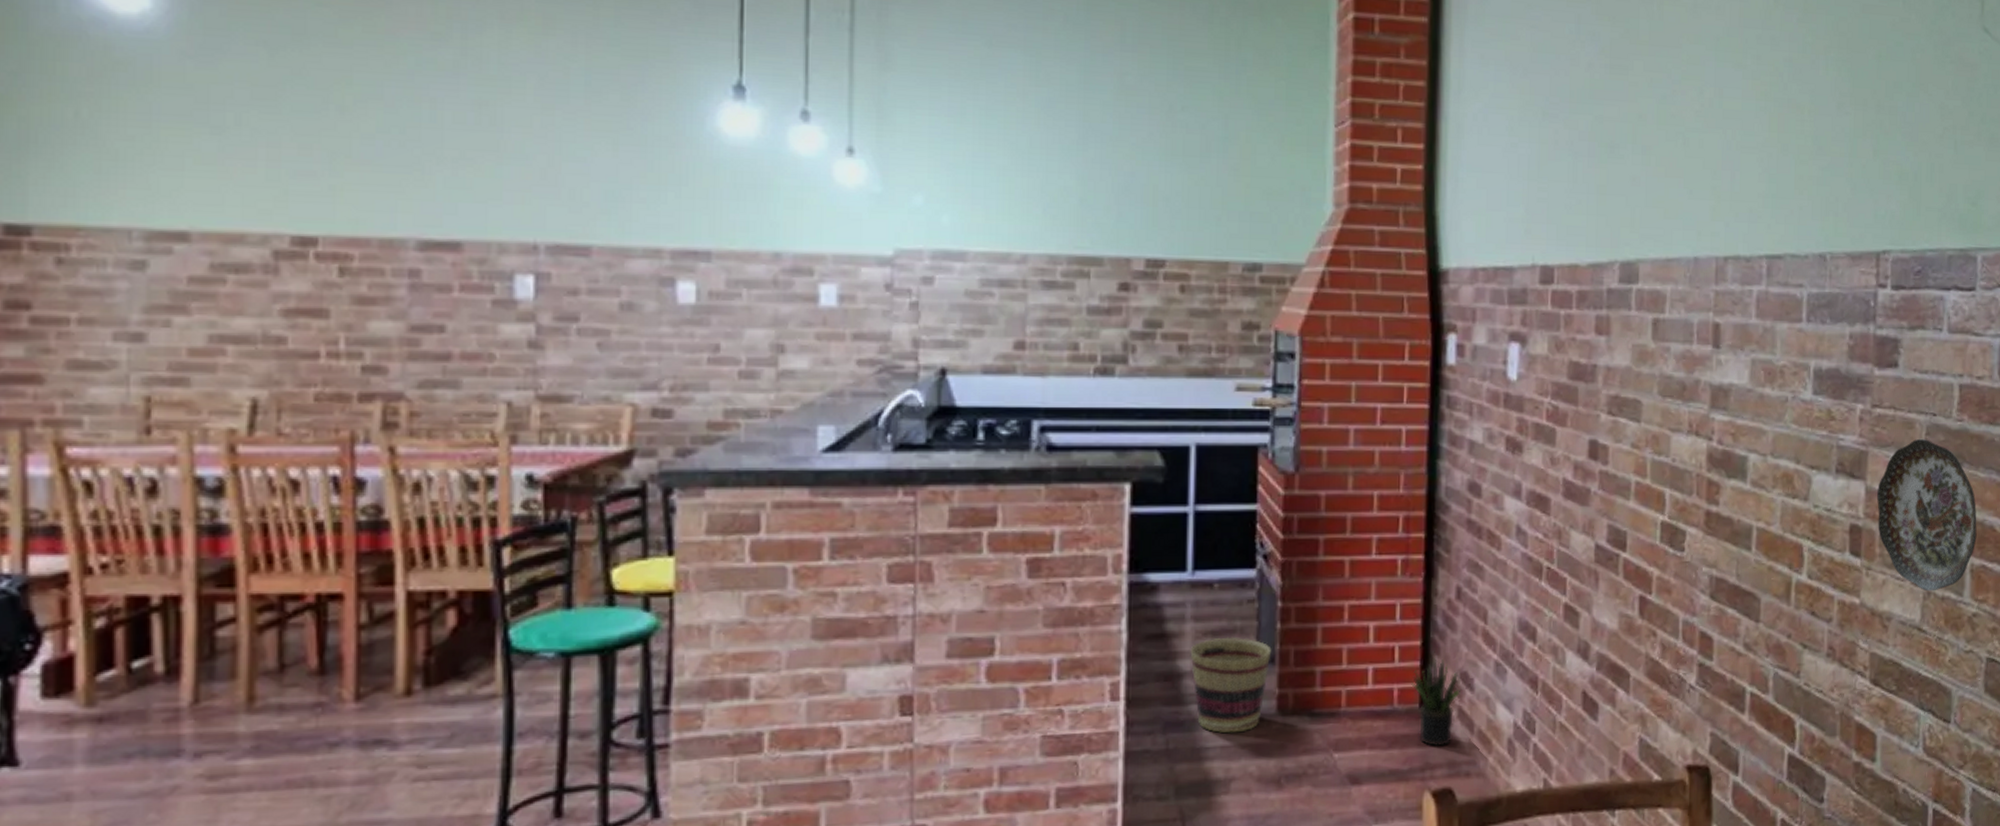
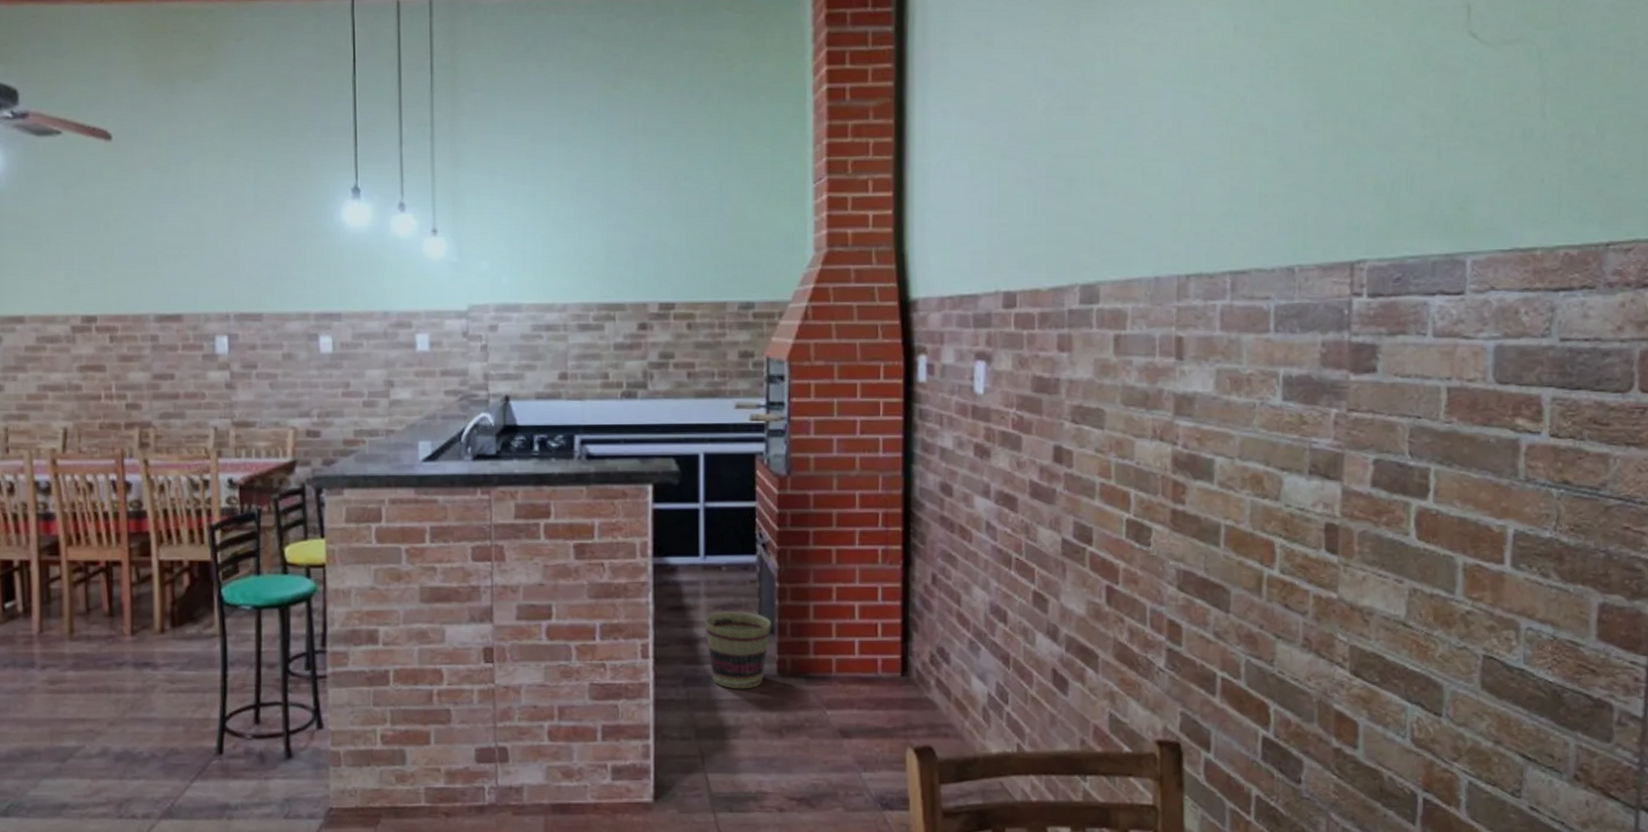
potted plant: present [1411,658,1460,747] -> none [893,635,938,711]
decorative plate: present [1877,438,1977,592] -> none [1355,440,1470,589]

